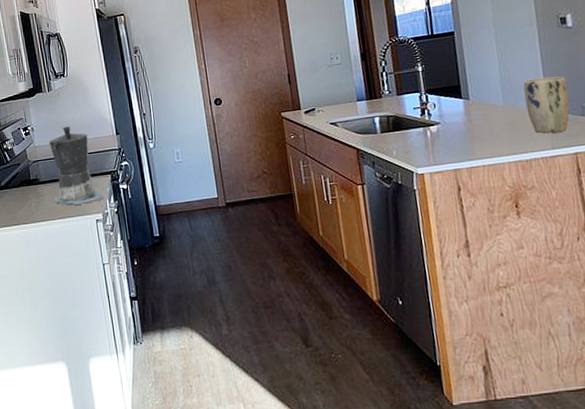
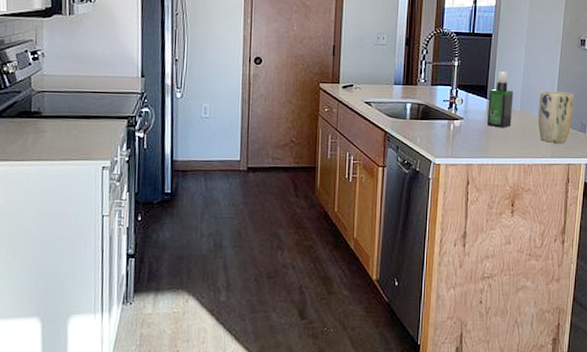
coffee maker: present [49,126,103,206] -> none [55,58,115,148]
spray bottle: none [463,67,497,127] -> present [486,71,514,128]

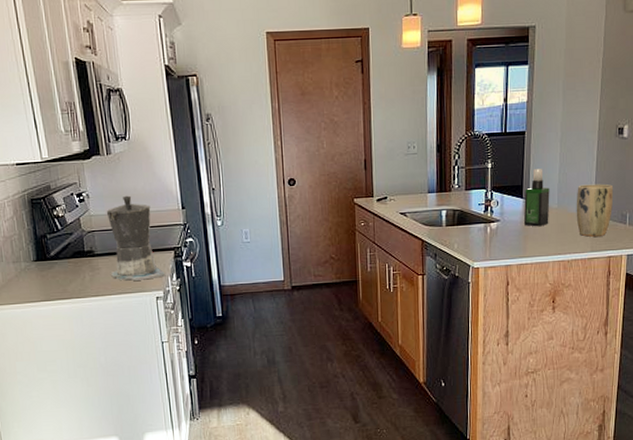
coffee maker: none [55,58,115,148] -> present [106,195,165,281]

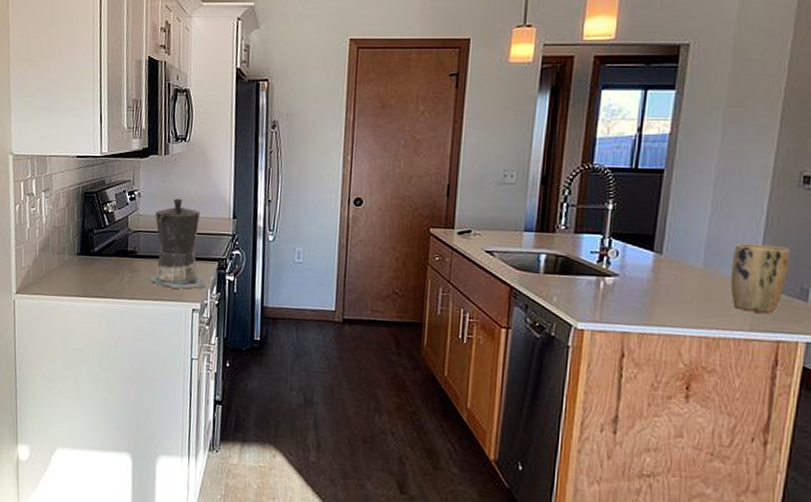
spray bottle: present [523,169,550,227] -> none [652,217,694,290]

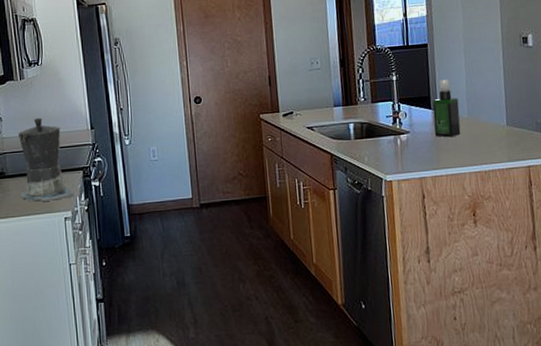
spray bottle: none [652,217,694,290] -> present [432,79,461,138]
plant pot: present [730,243,791,313] -> none [486,92,526,146]

